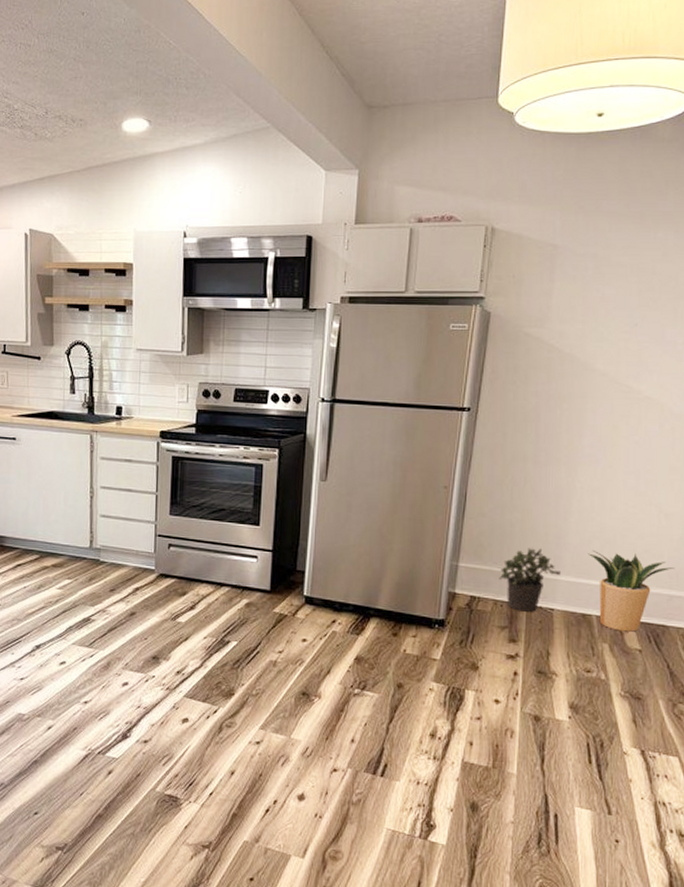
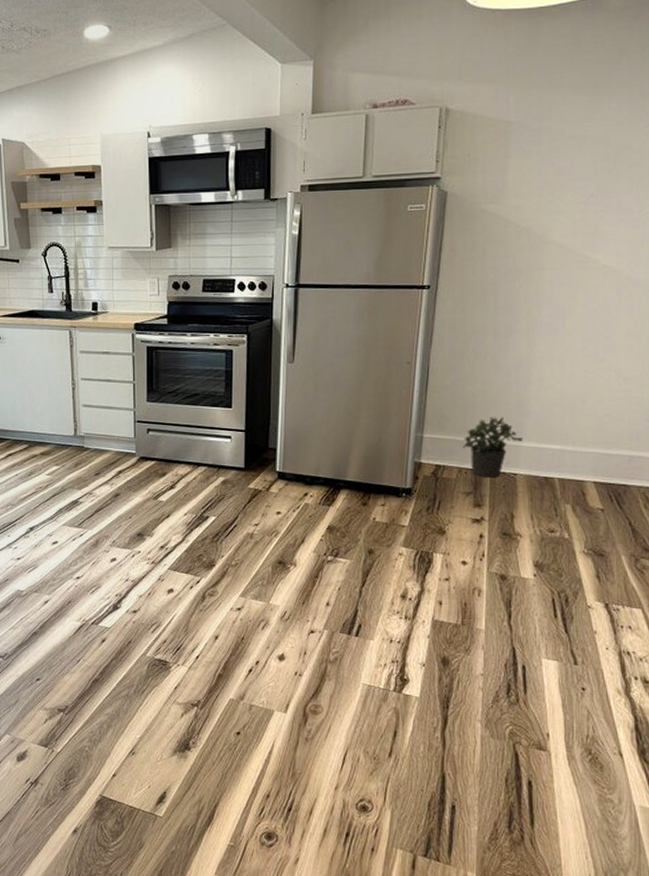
potted plant: present [588,551,674,632] -> none [549,417,635,492]

